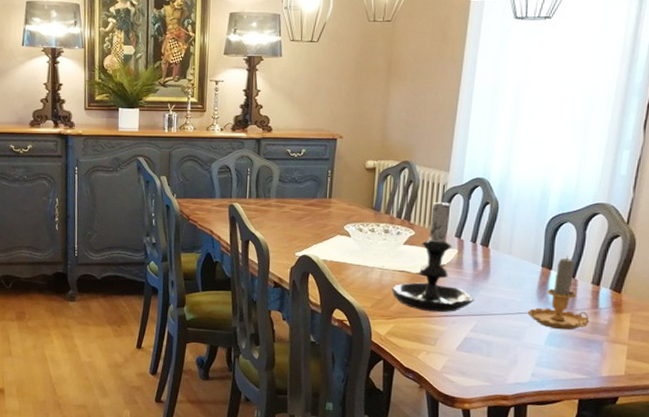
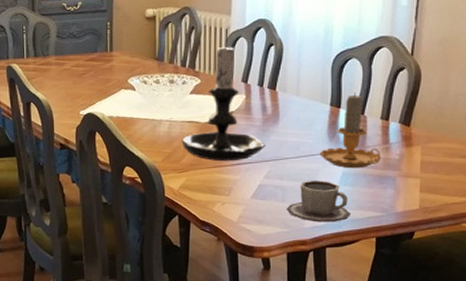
cup: none [490,337,556,381] -> present [286,180,352,222]

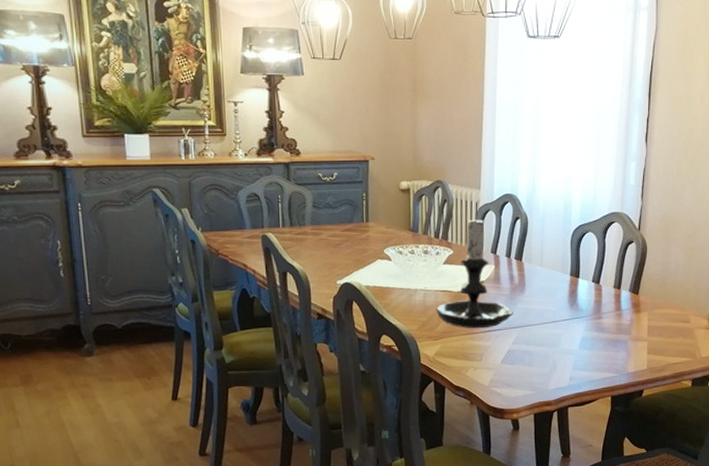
cup: present [286,180,352,222] -> none [532,344,590,384]
candle: present [320,91,381,169] -> none [561,263,615,334]

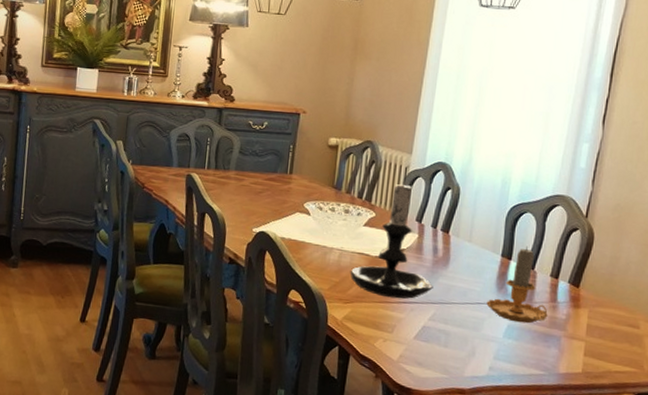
candle: none [561,263,615,334] -> present [486,245,548,324]

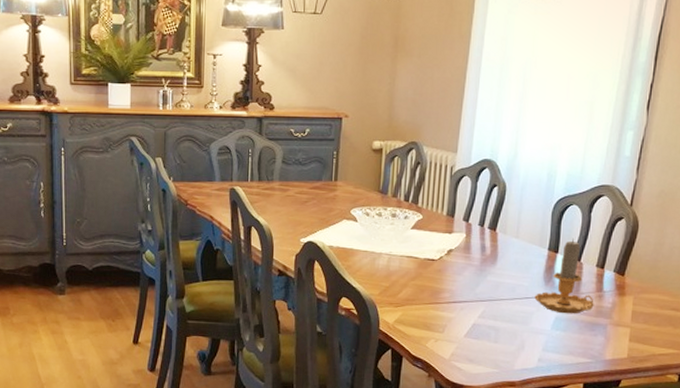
candle holder: present [350,177,433,299] -> none [399,177,482,299]

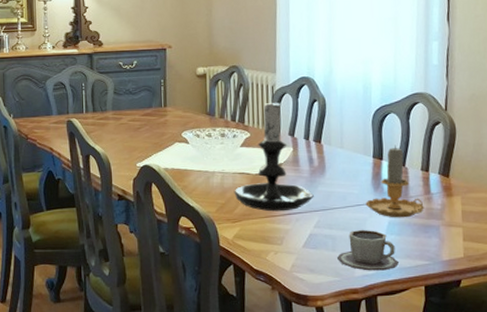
candle holder: none [399,177,482,299] -> present [234,96,314,212]
cup: none [497,322,562,366] -> present [336,229,400,271]

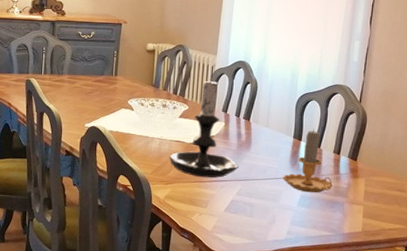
cup: present [336,229,400,271] -> none [252,199,307,238]

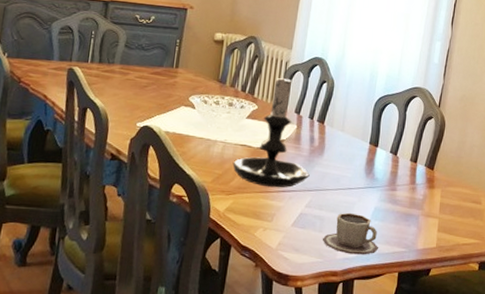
cup: none [252,199,307,238] -> present [322,212,379,255]
candle: present [283,128,333,193] -> none [356,133,408,205]

